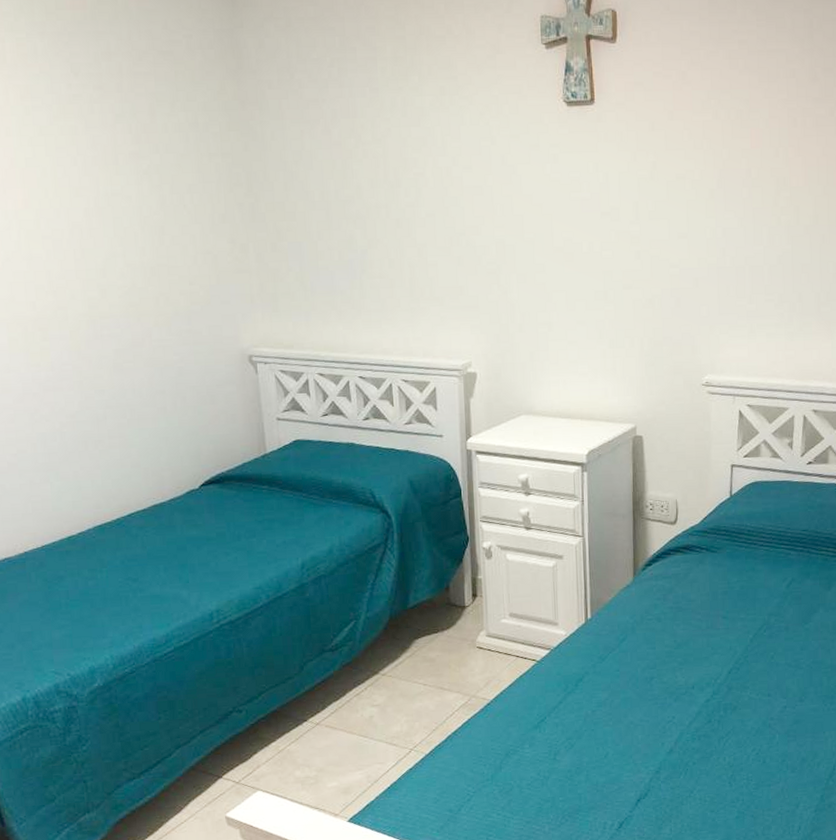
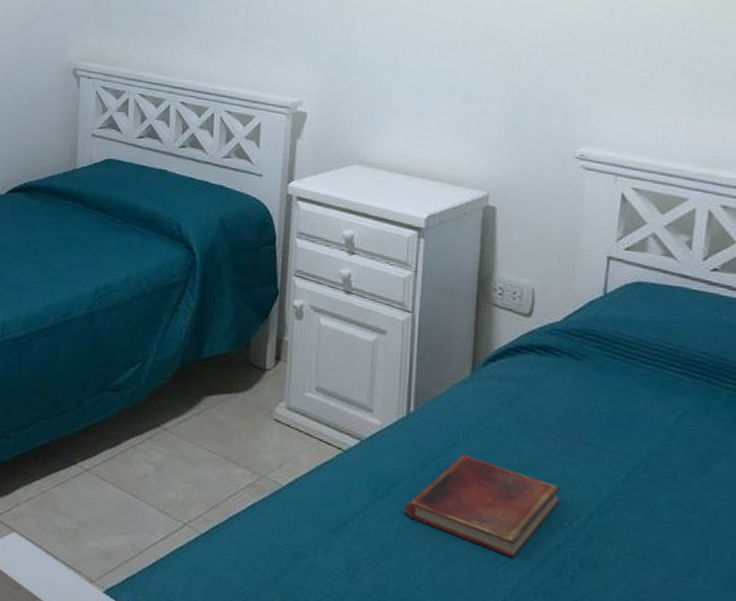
diary: none [590,644,707,717] -> present [404,453,561,558]

